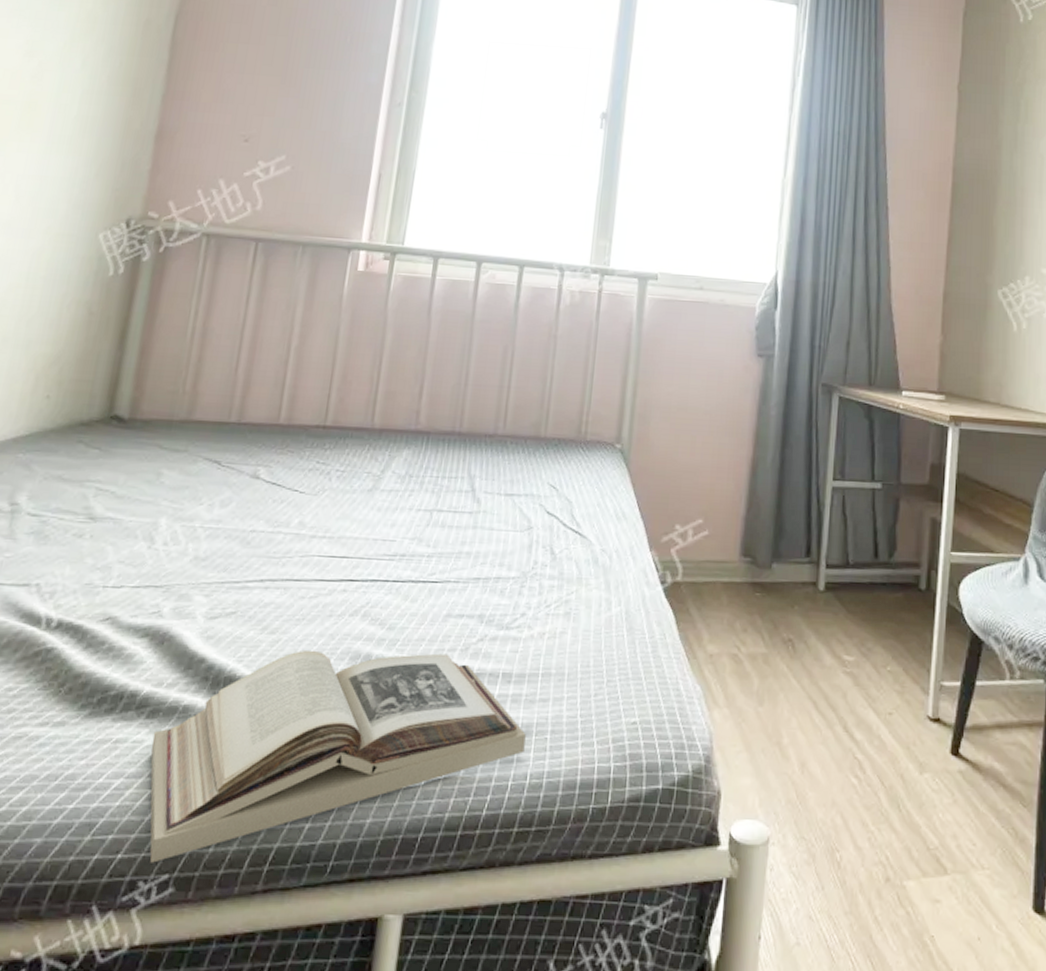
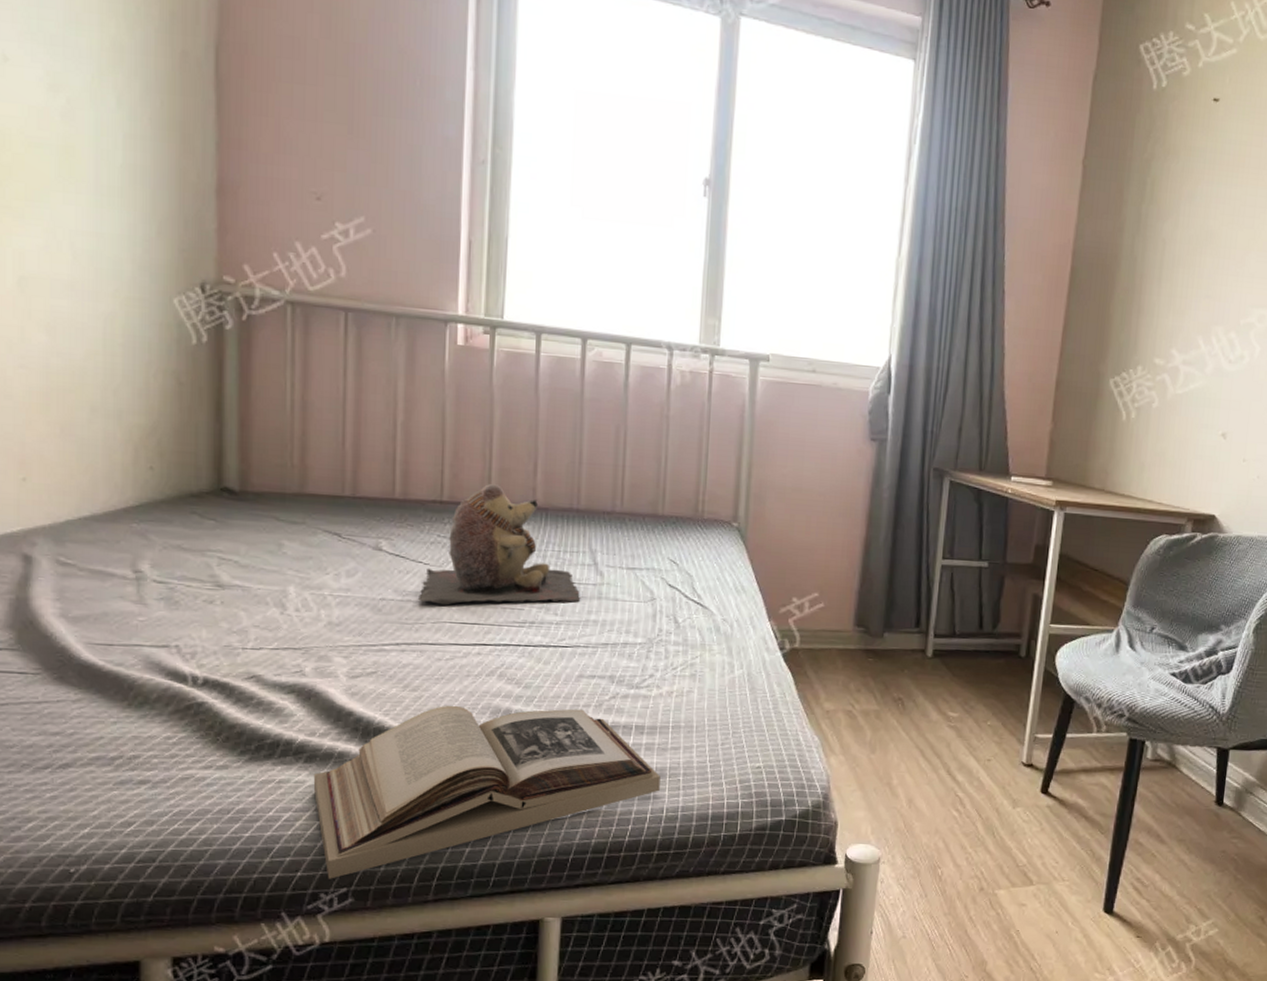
stuffed animal: none [289,408,456,537] -> present [418,484,581,606]

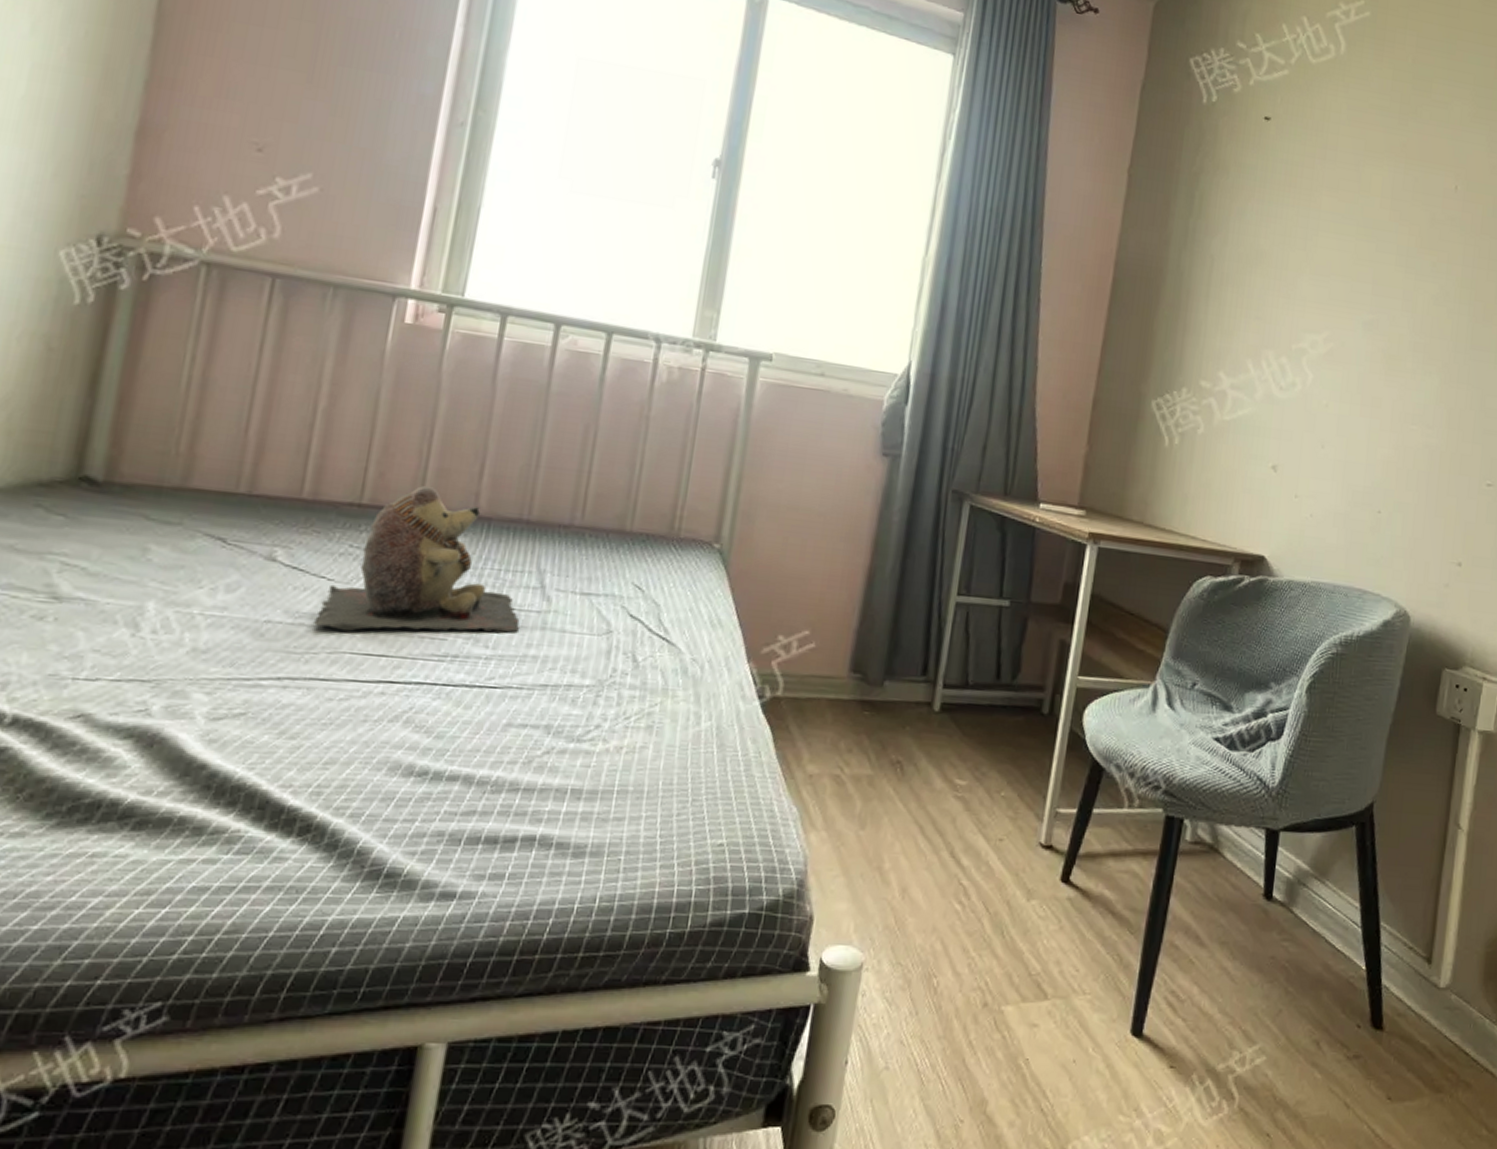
book: present [313,705,660,879] -> none [137,758,597,990]

